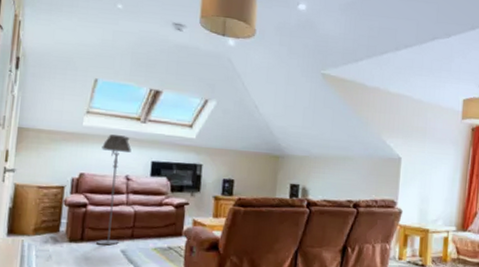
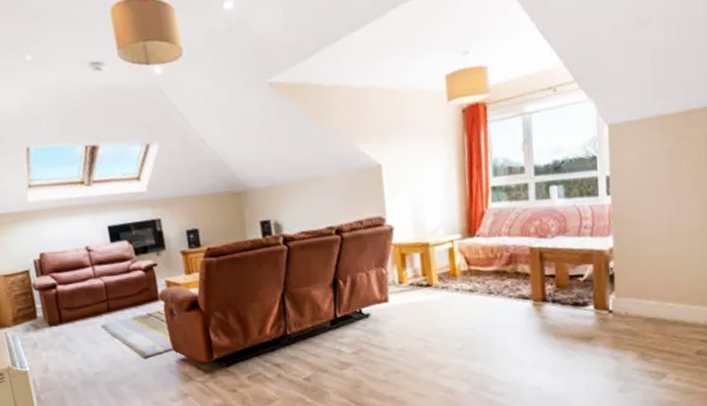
floor lamp: present [96,134,131,246] -> none [53,204,99,324]

